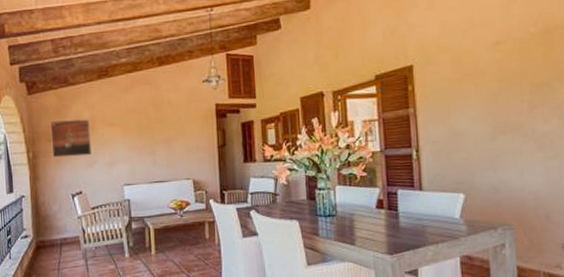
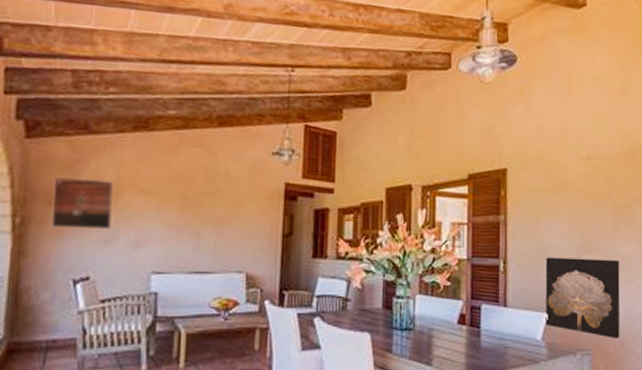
wall art: none [459,137,544,213] -> present [545,257,620,338]

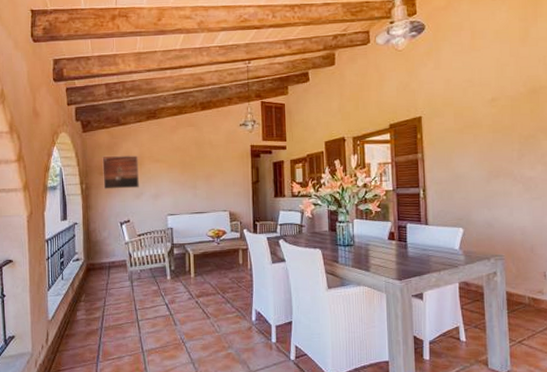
wall art: present [545,257,620,338] -> none [459,181,530,246]

